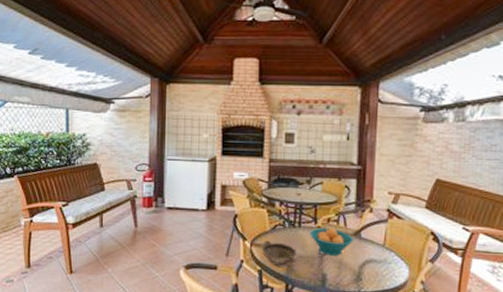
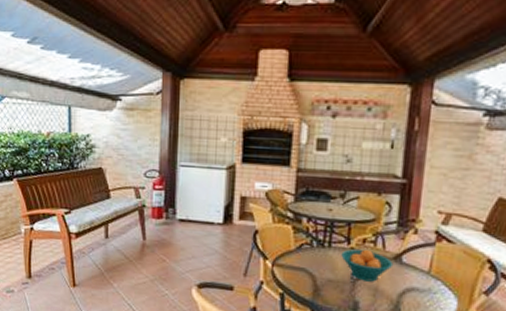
bowl: present [262,240,297,268] -> none [285,260,325,292]

